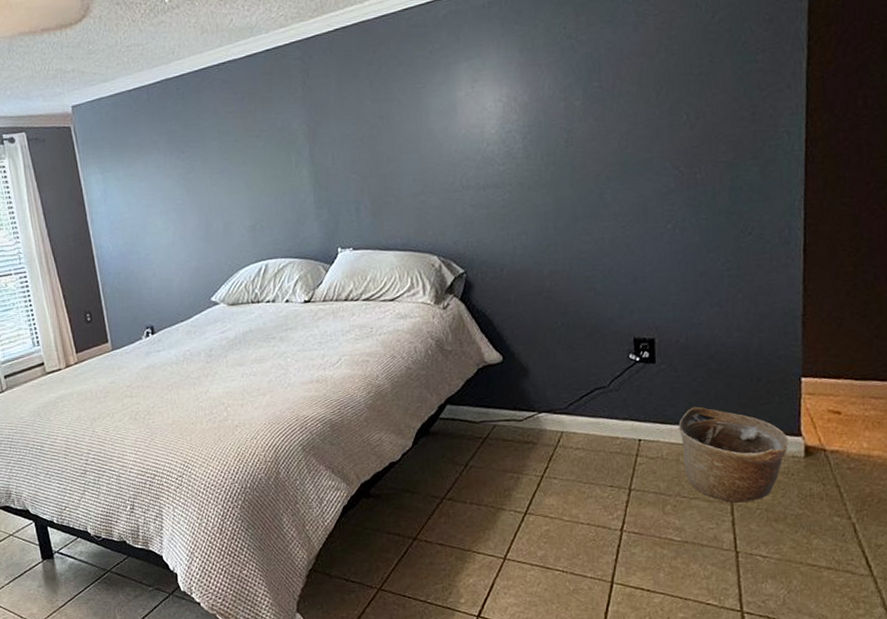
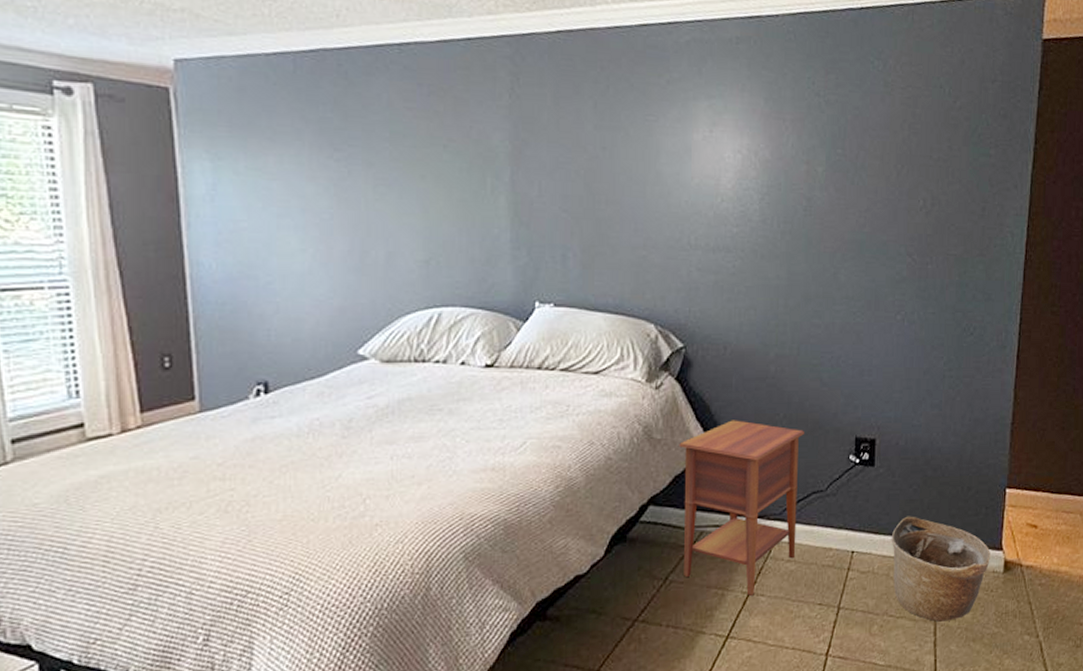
nightstand: none [468,330,584,479] -> present [679,420,804,596]

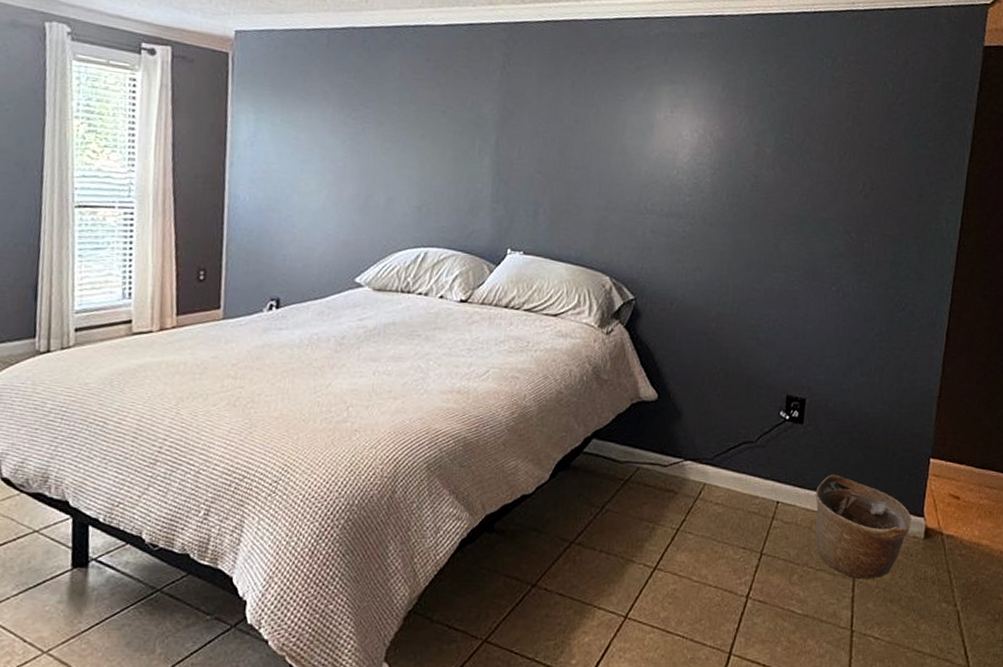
nightstand: present [679,420,804,596] -> none [619,368,739,532]

